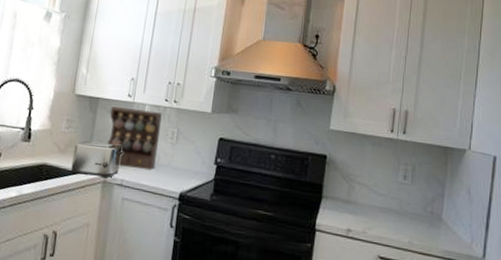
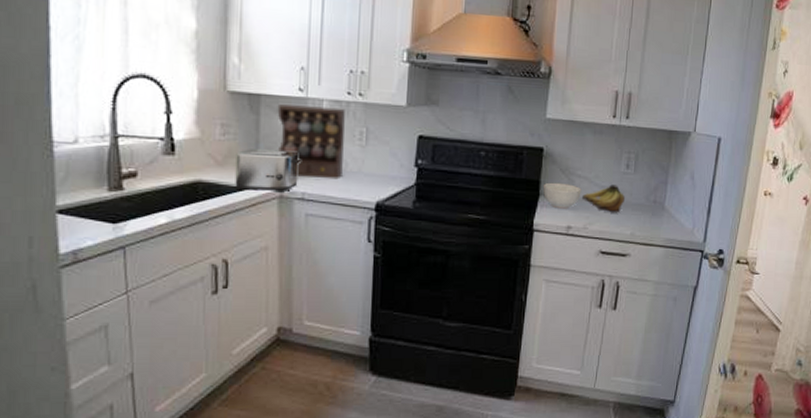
bowl: none [325,186,361,213] -> present [542,182,582,209]
fruit: none [361,193,403,221] -> present [581,184,626,213]

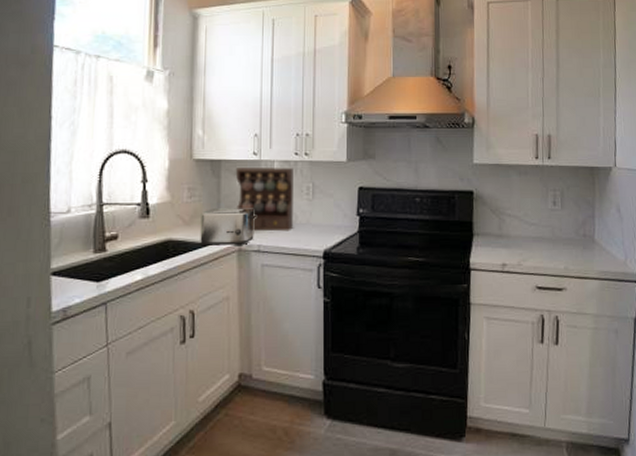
bowl: present [542,182,582,209] -> none [475,222,513,247]
fruit: present [581,184,626,213] -> none [513,221,556,249]

